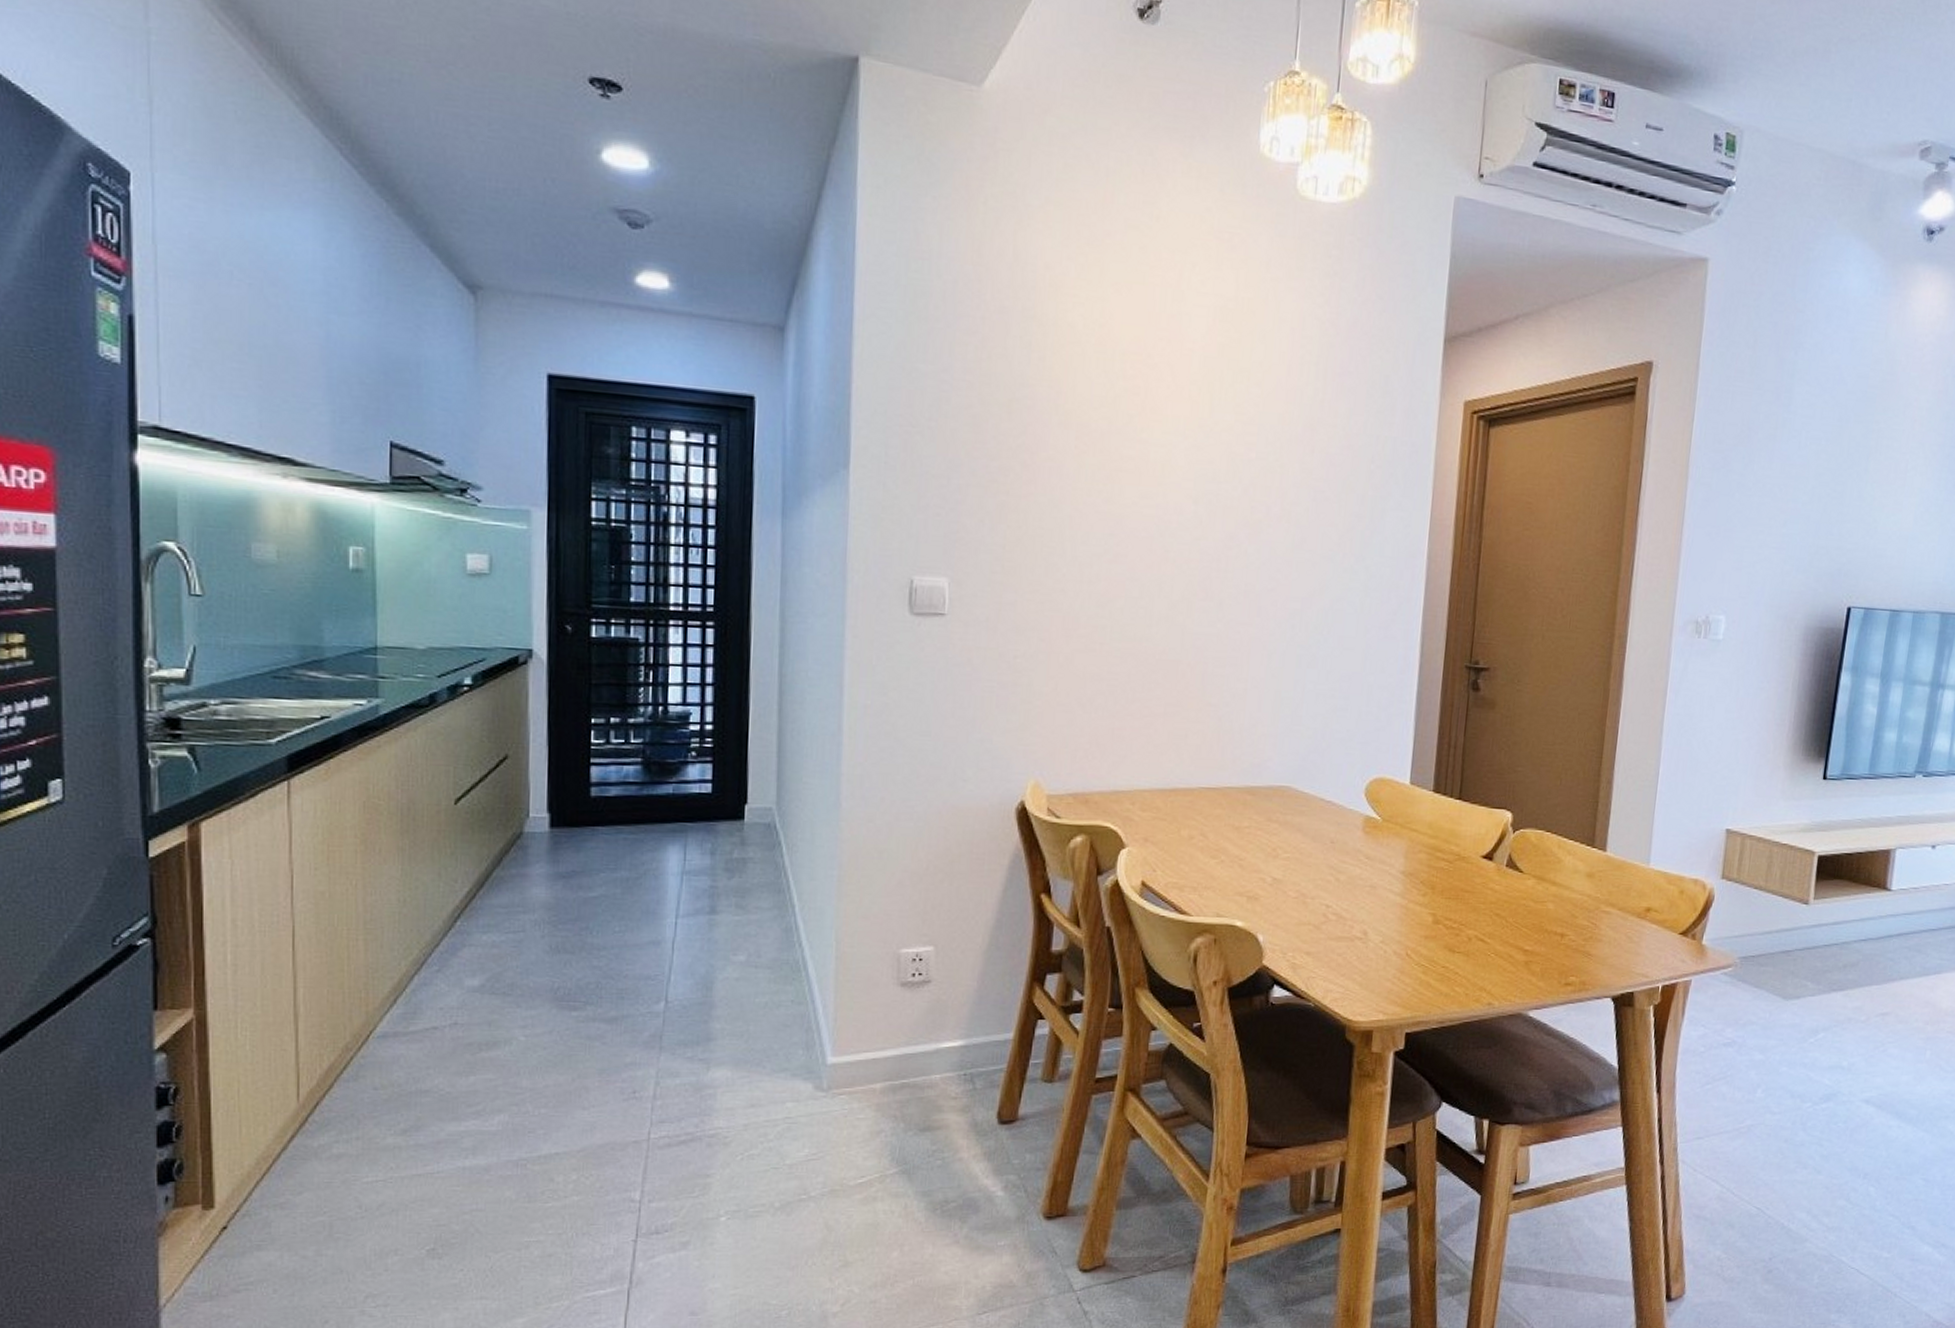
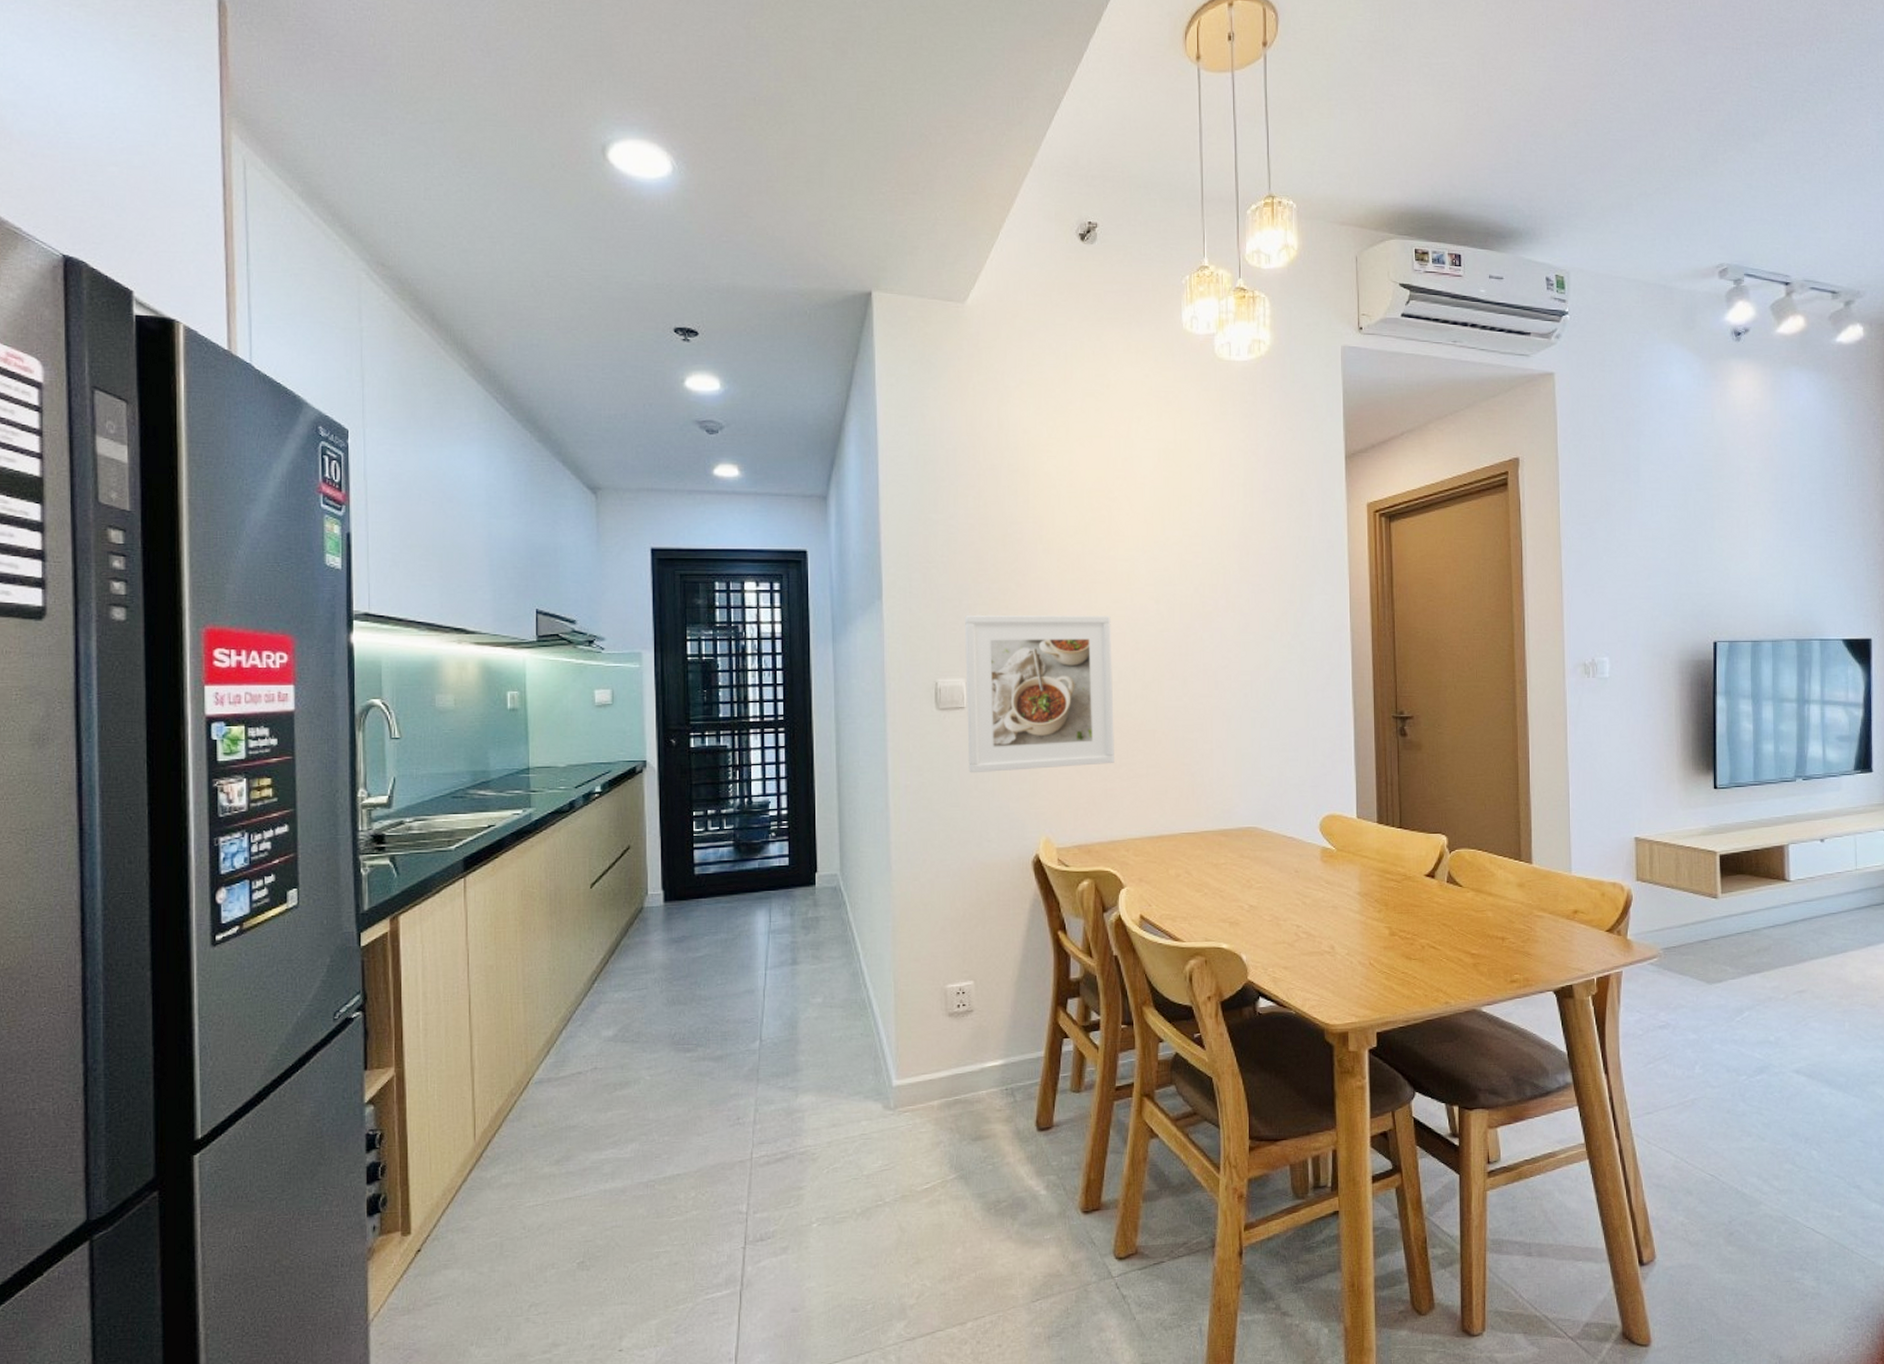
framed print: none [945,498,1137,698] -> present [965,615,1114,774]

